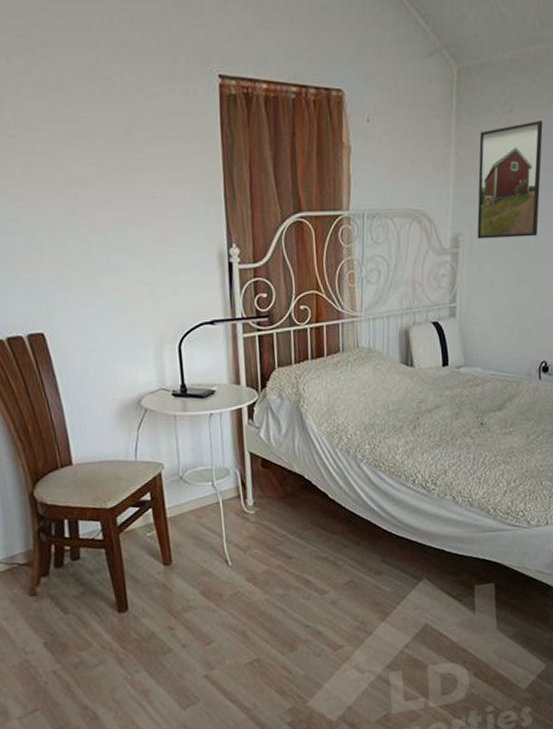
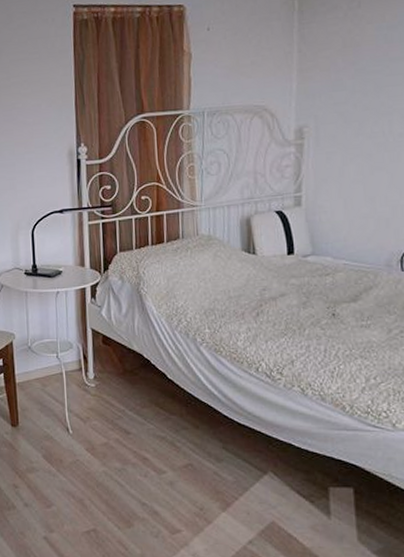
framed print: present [477,121,543,239] -> none [323,12,396,130]

